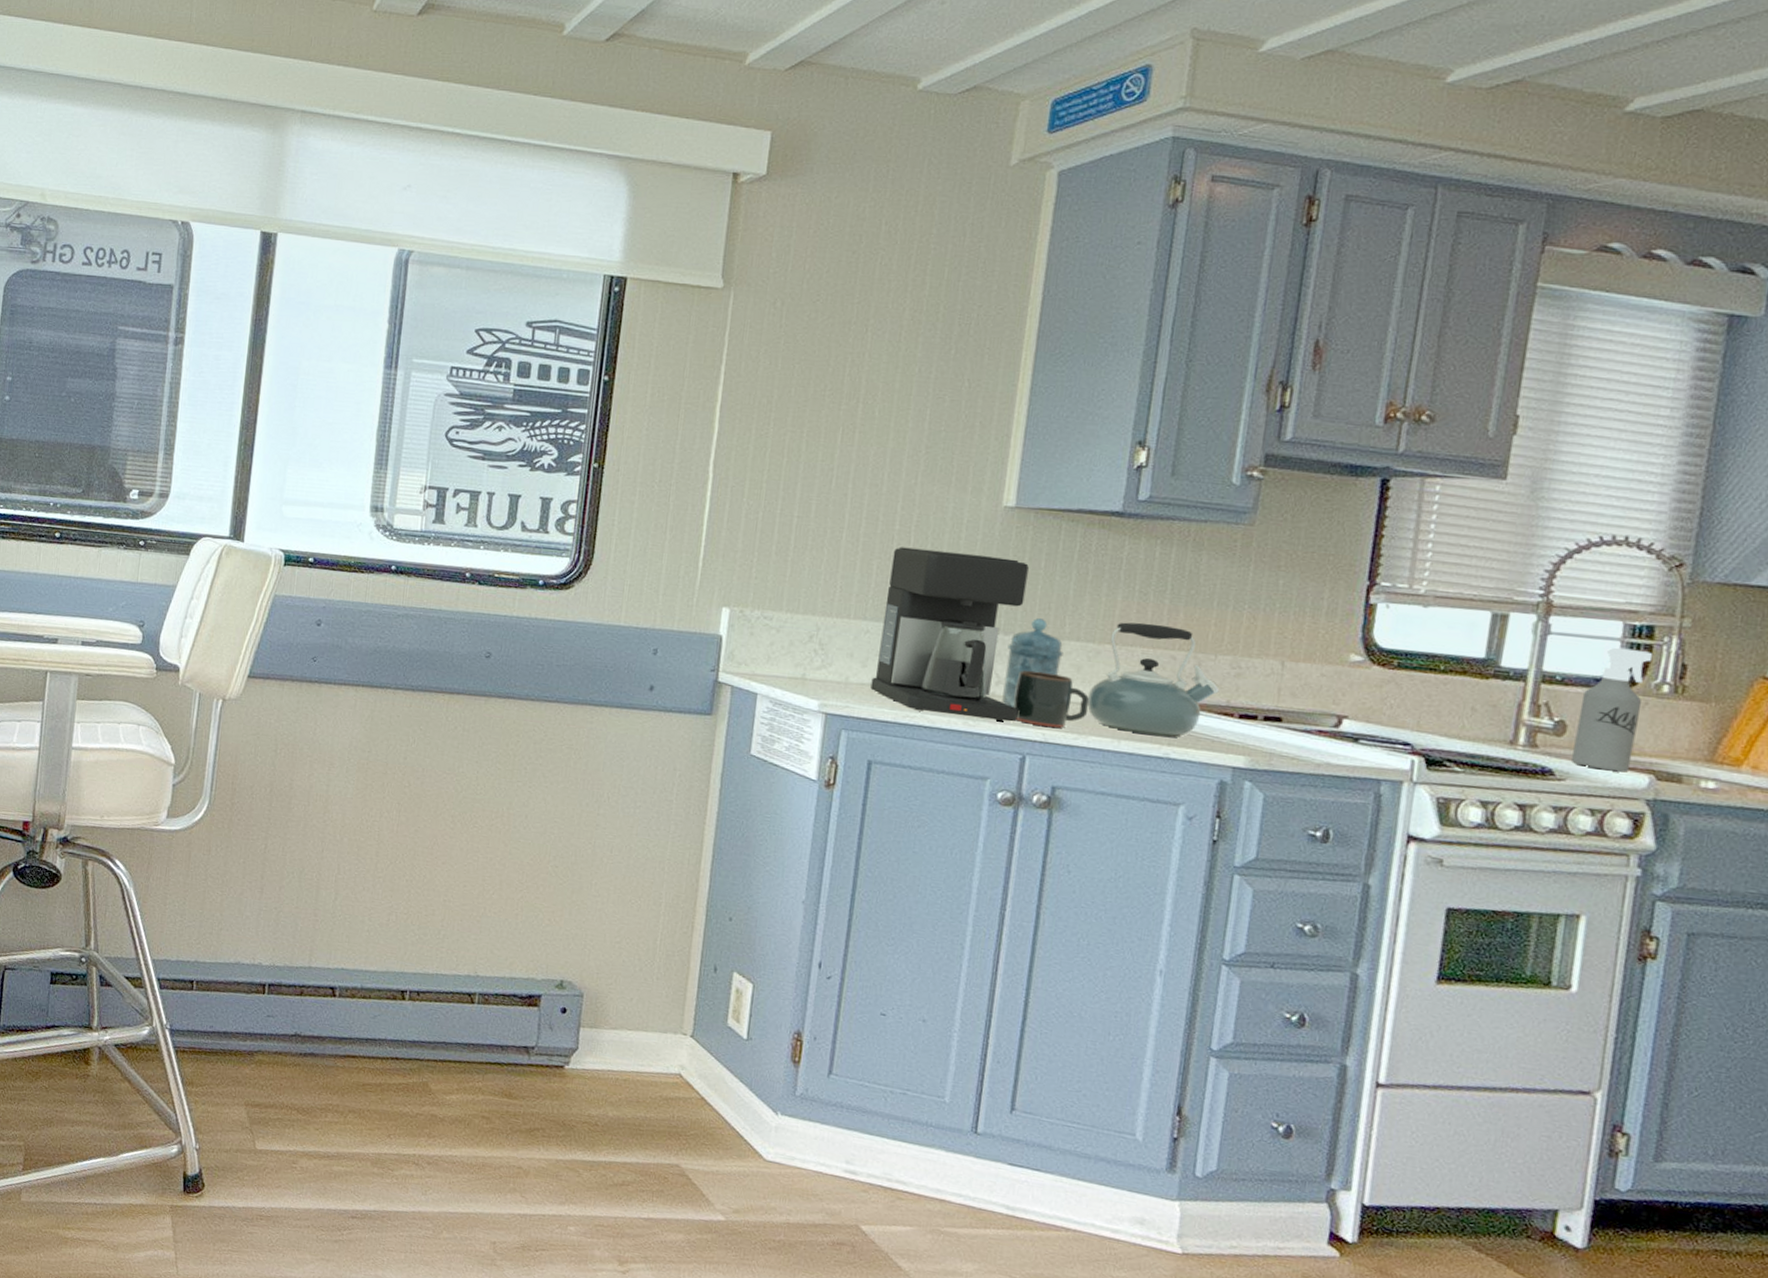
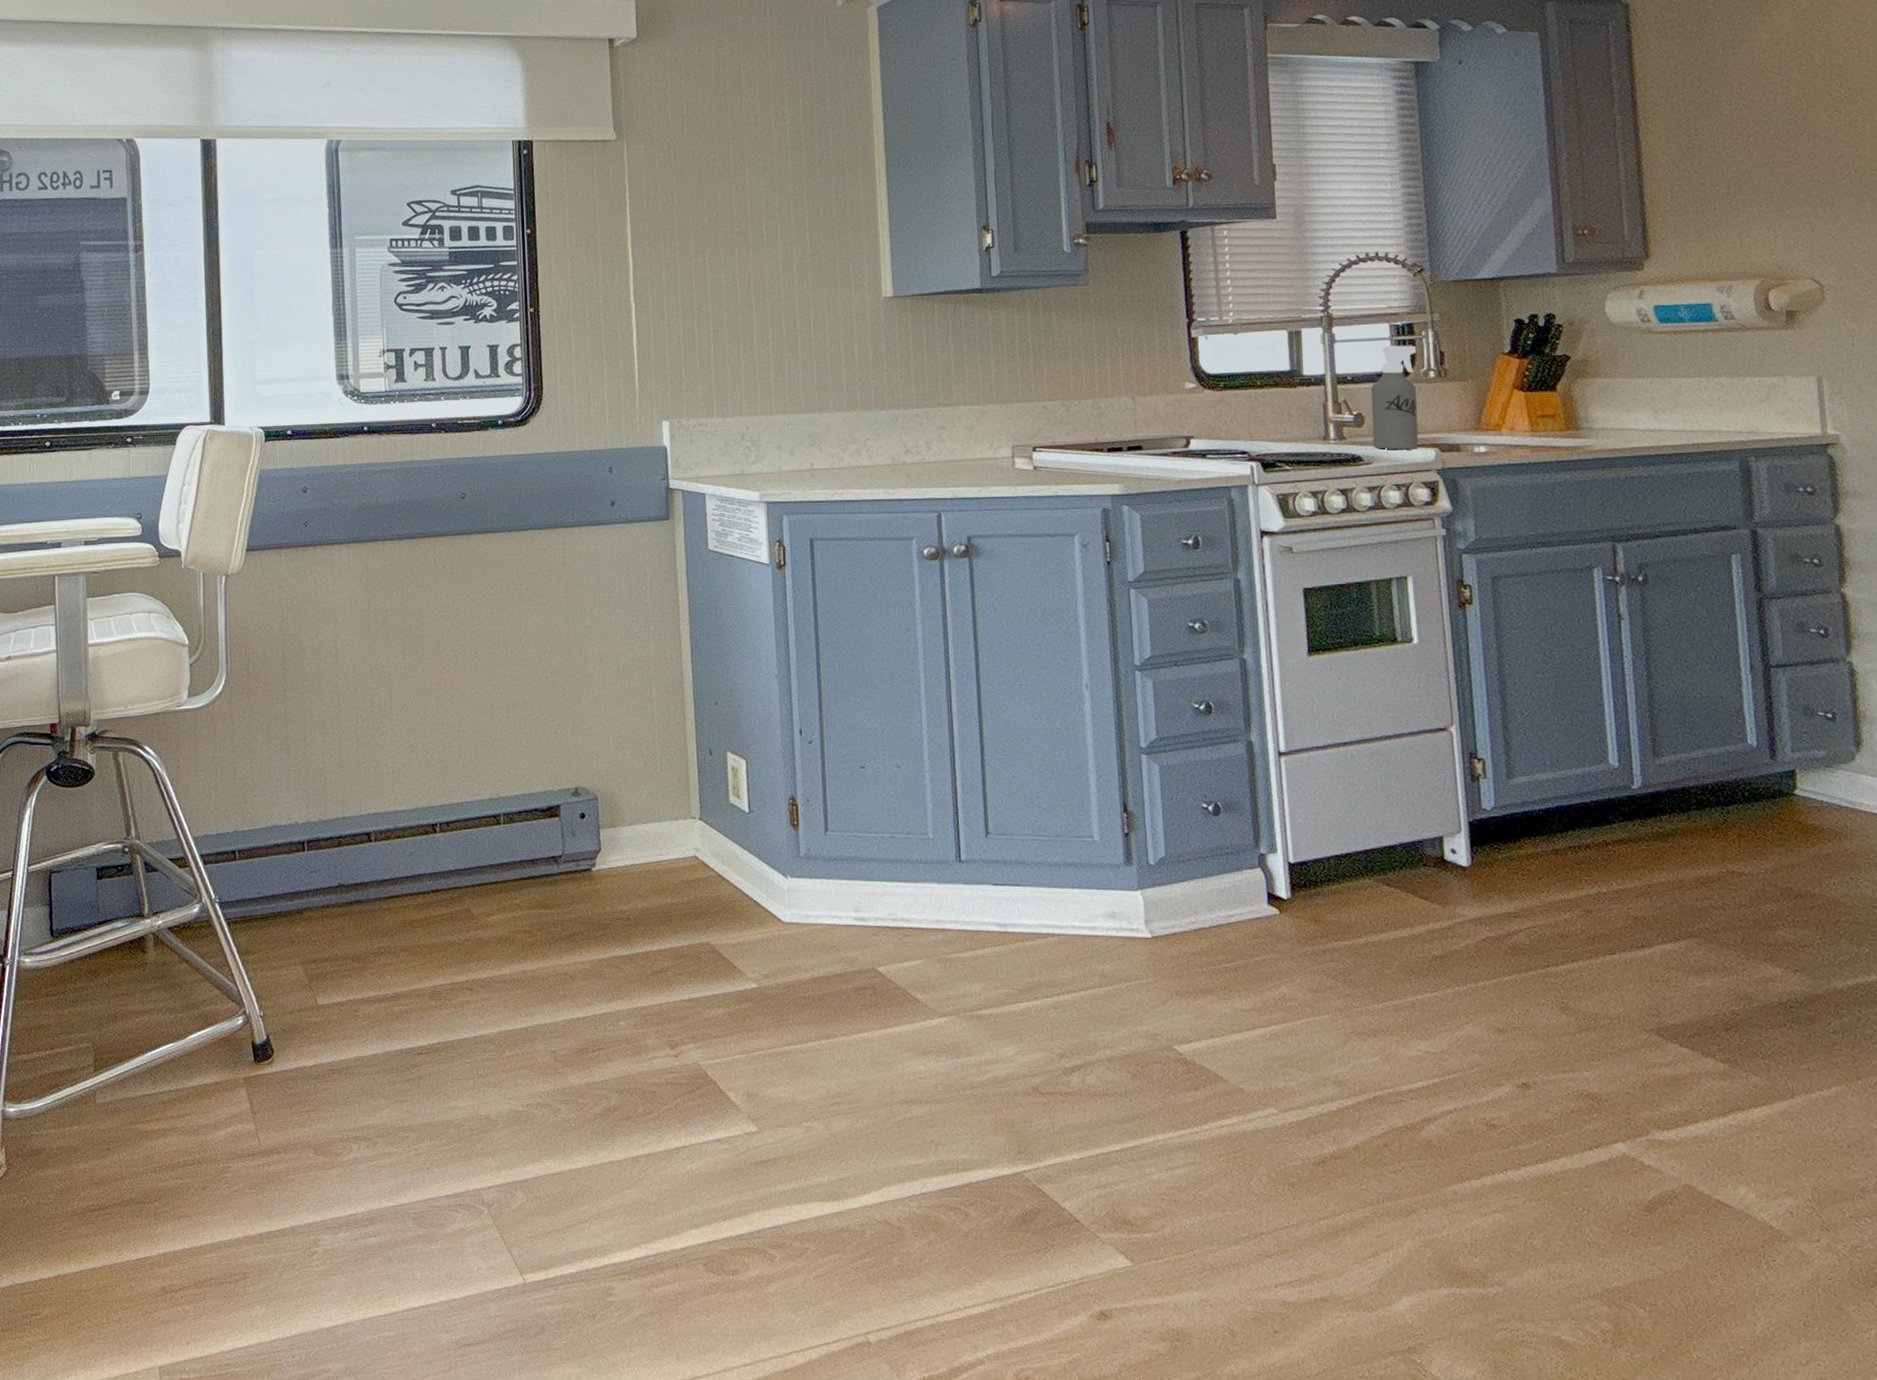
coffee maker: present [870,547,1029,722] -> none [799,342,928,488]
canister: present [1002,618,1063,707] -> none [909,390,956,472]
mug: present [1013,670,1090,728] -> none [921,436,985,484]
kettle: present [1087,622,1220,738] -> none [982,381,1088,479]

